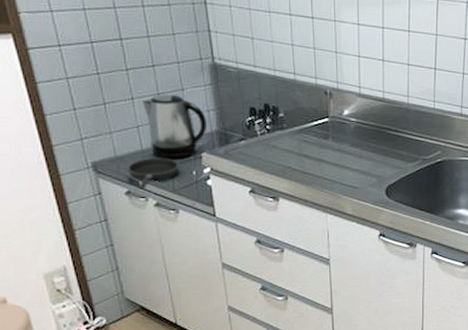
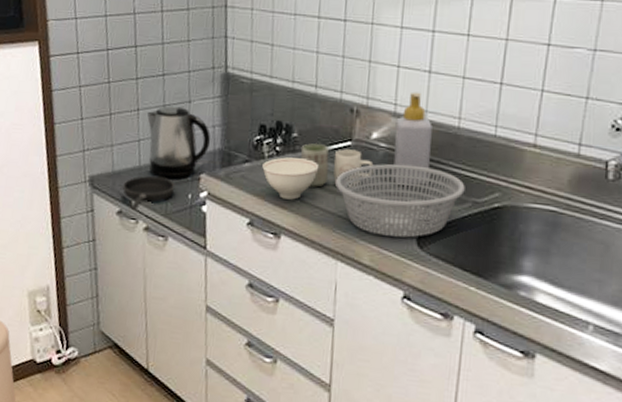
bowl: none [256,134,305,169] -> present [262,157,319,200]
cup: none [287,120,313,158] -> present [300,143,330,189]
mug: none [315,125,348,155] -> present [333,149,374,188]
colander: none [319,134,416,190] -> present [335,163,465,238]
soap bottle: none [361,76,390,149] -> present [393,92,432,185]

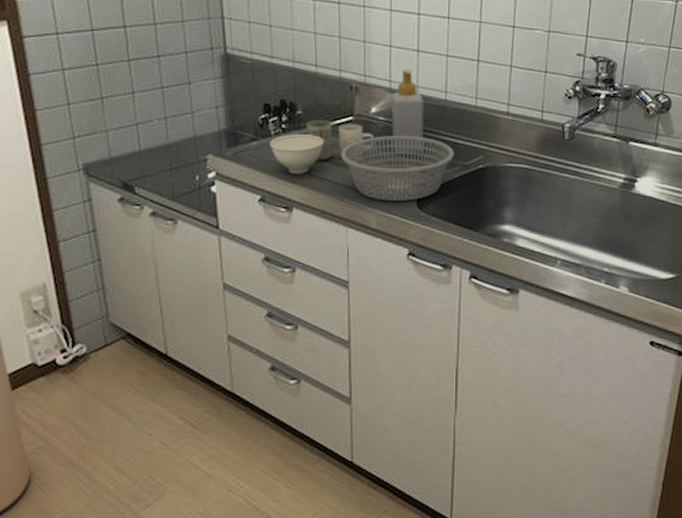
frying pan: present [123,175,175,210] -> none [123,159,181,196]
kettle: present [147,106,211,180] -> none [144,88,215,162]

